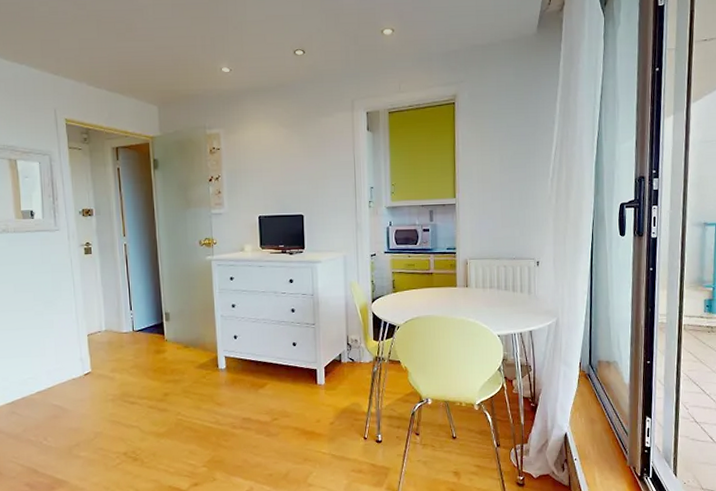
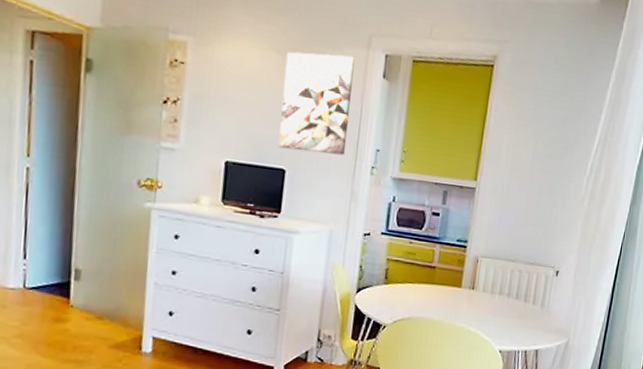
wall art: none [292,118,346,199] -> present [278,52,355,155]

